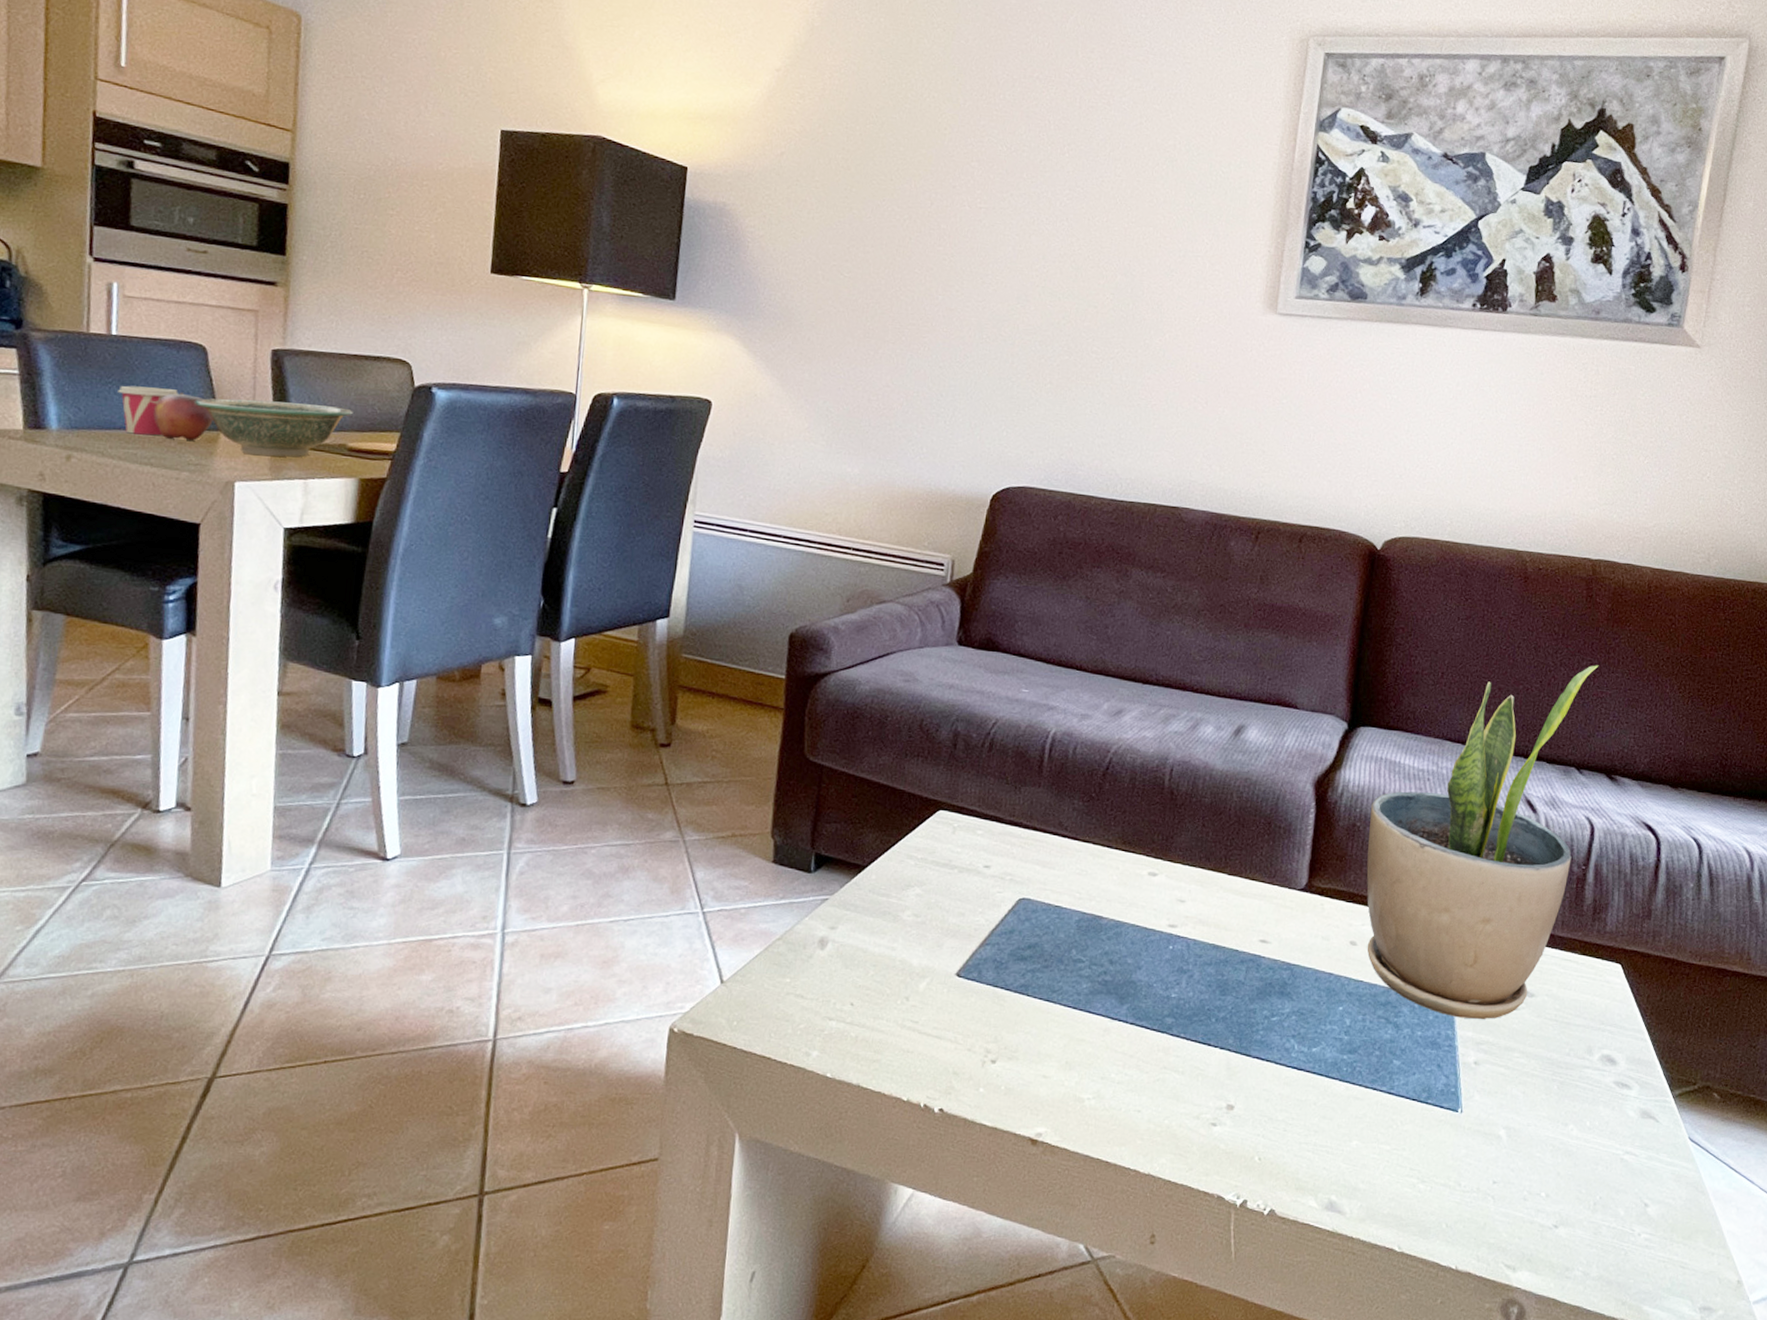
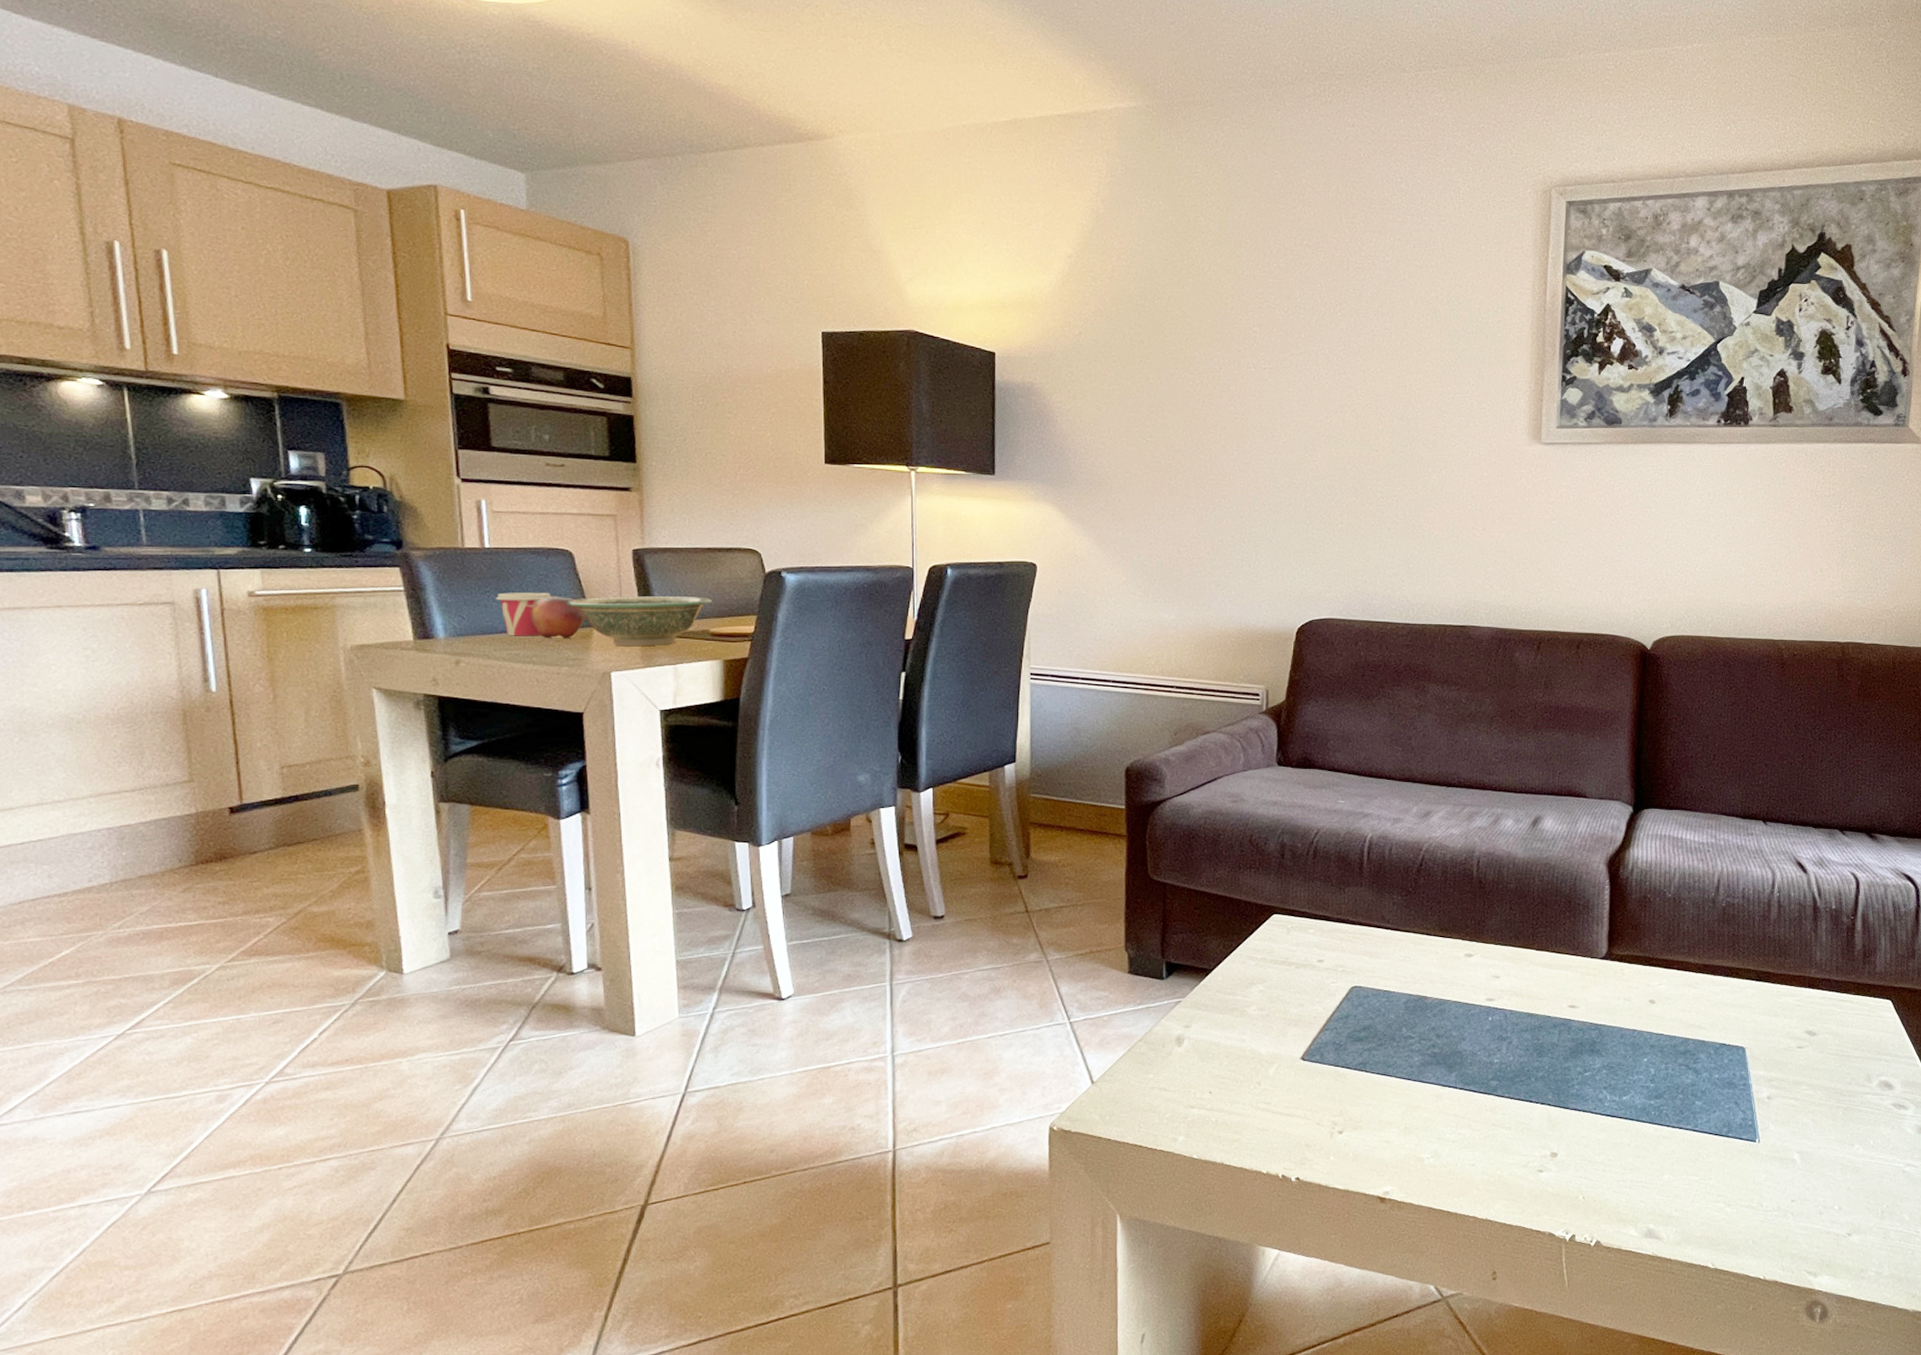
potted plant: present [1366,665,1599,1019] -> none [1659,737,1854,1059]

